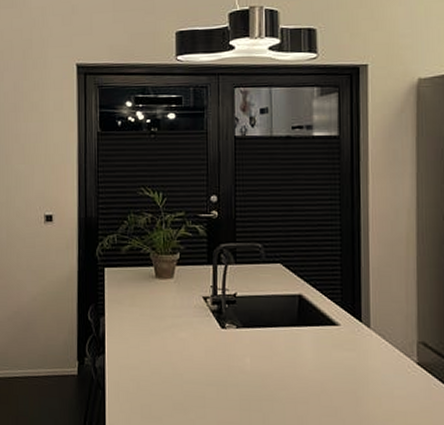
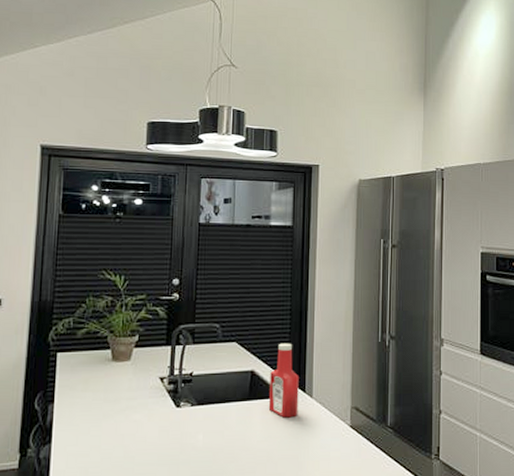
ketchup bottle: none [320,266,354,348] -> present [269,343,299,418]

